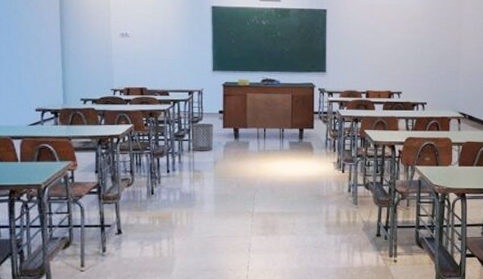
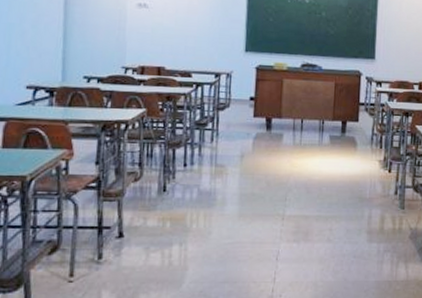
waste bin: present [191,124,214,151] -> none [215,111,243,143]

